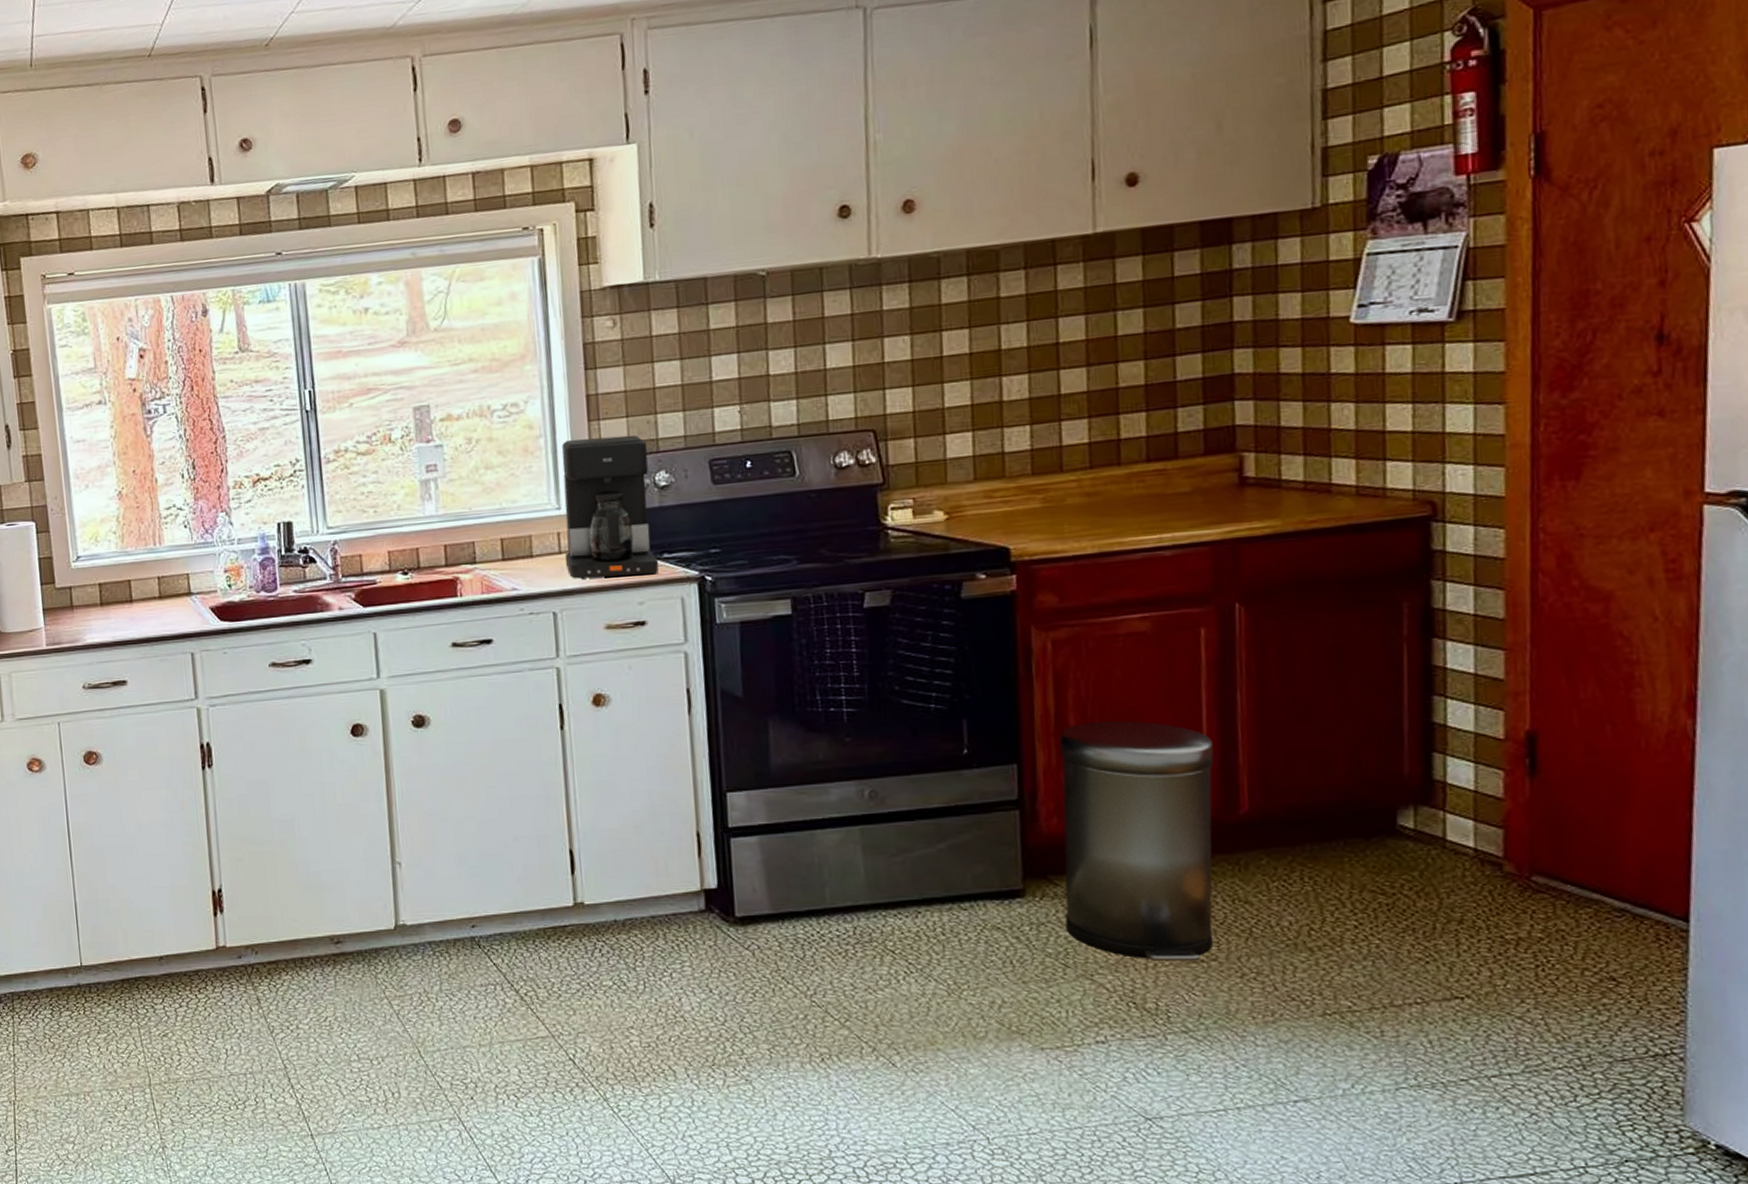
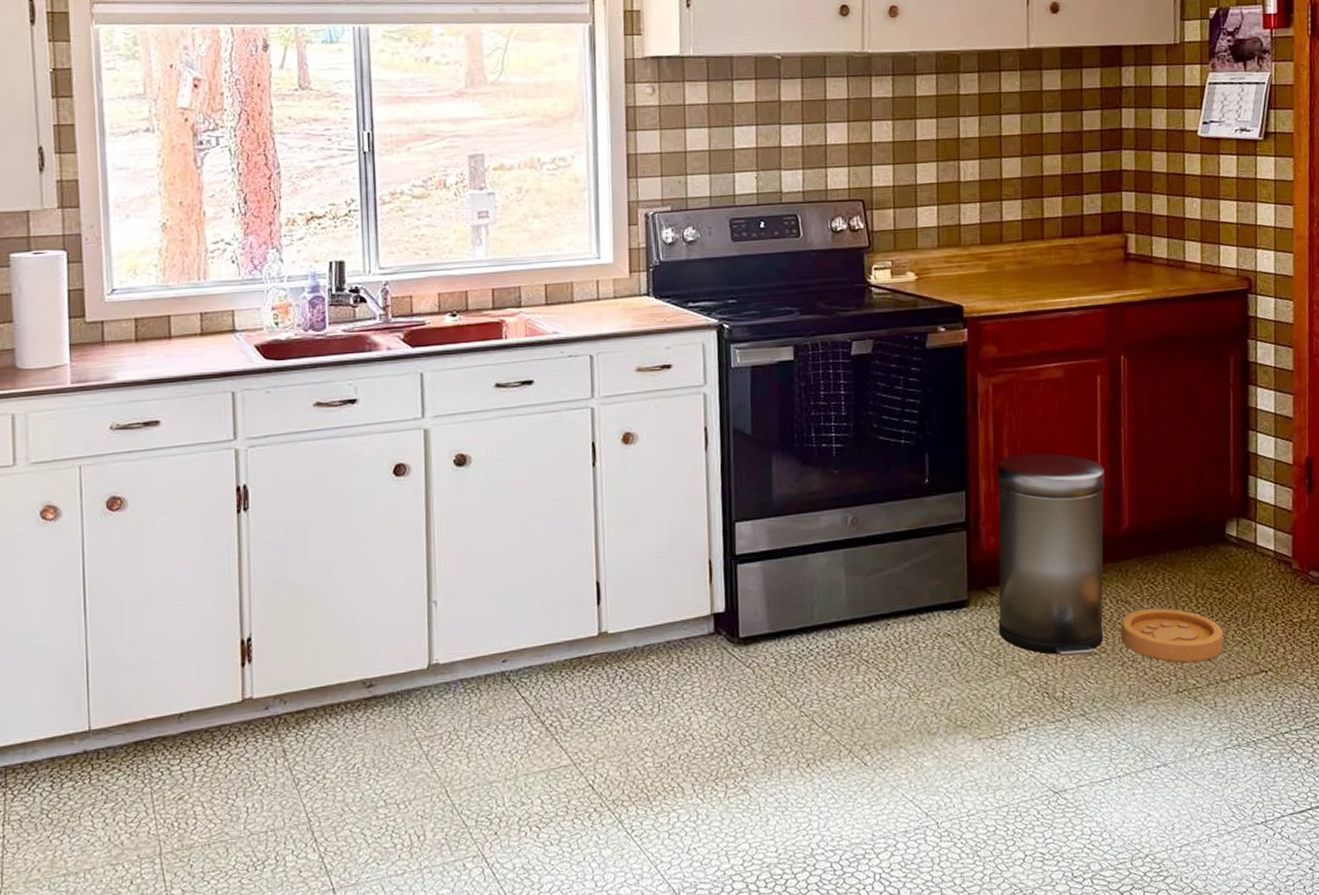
coffee maker: present [562,435,659,579] -> none [602,193,685,324]
pet bowl: none [1238,911,1394,980] -> present [1120,608,1224,663]

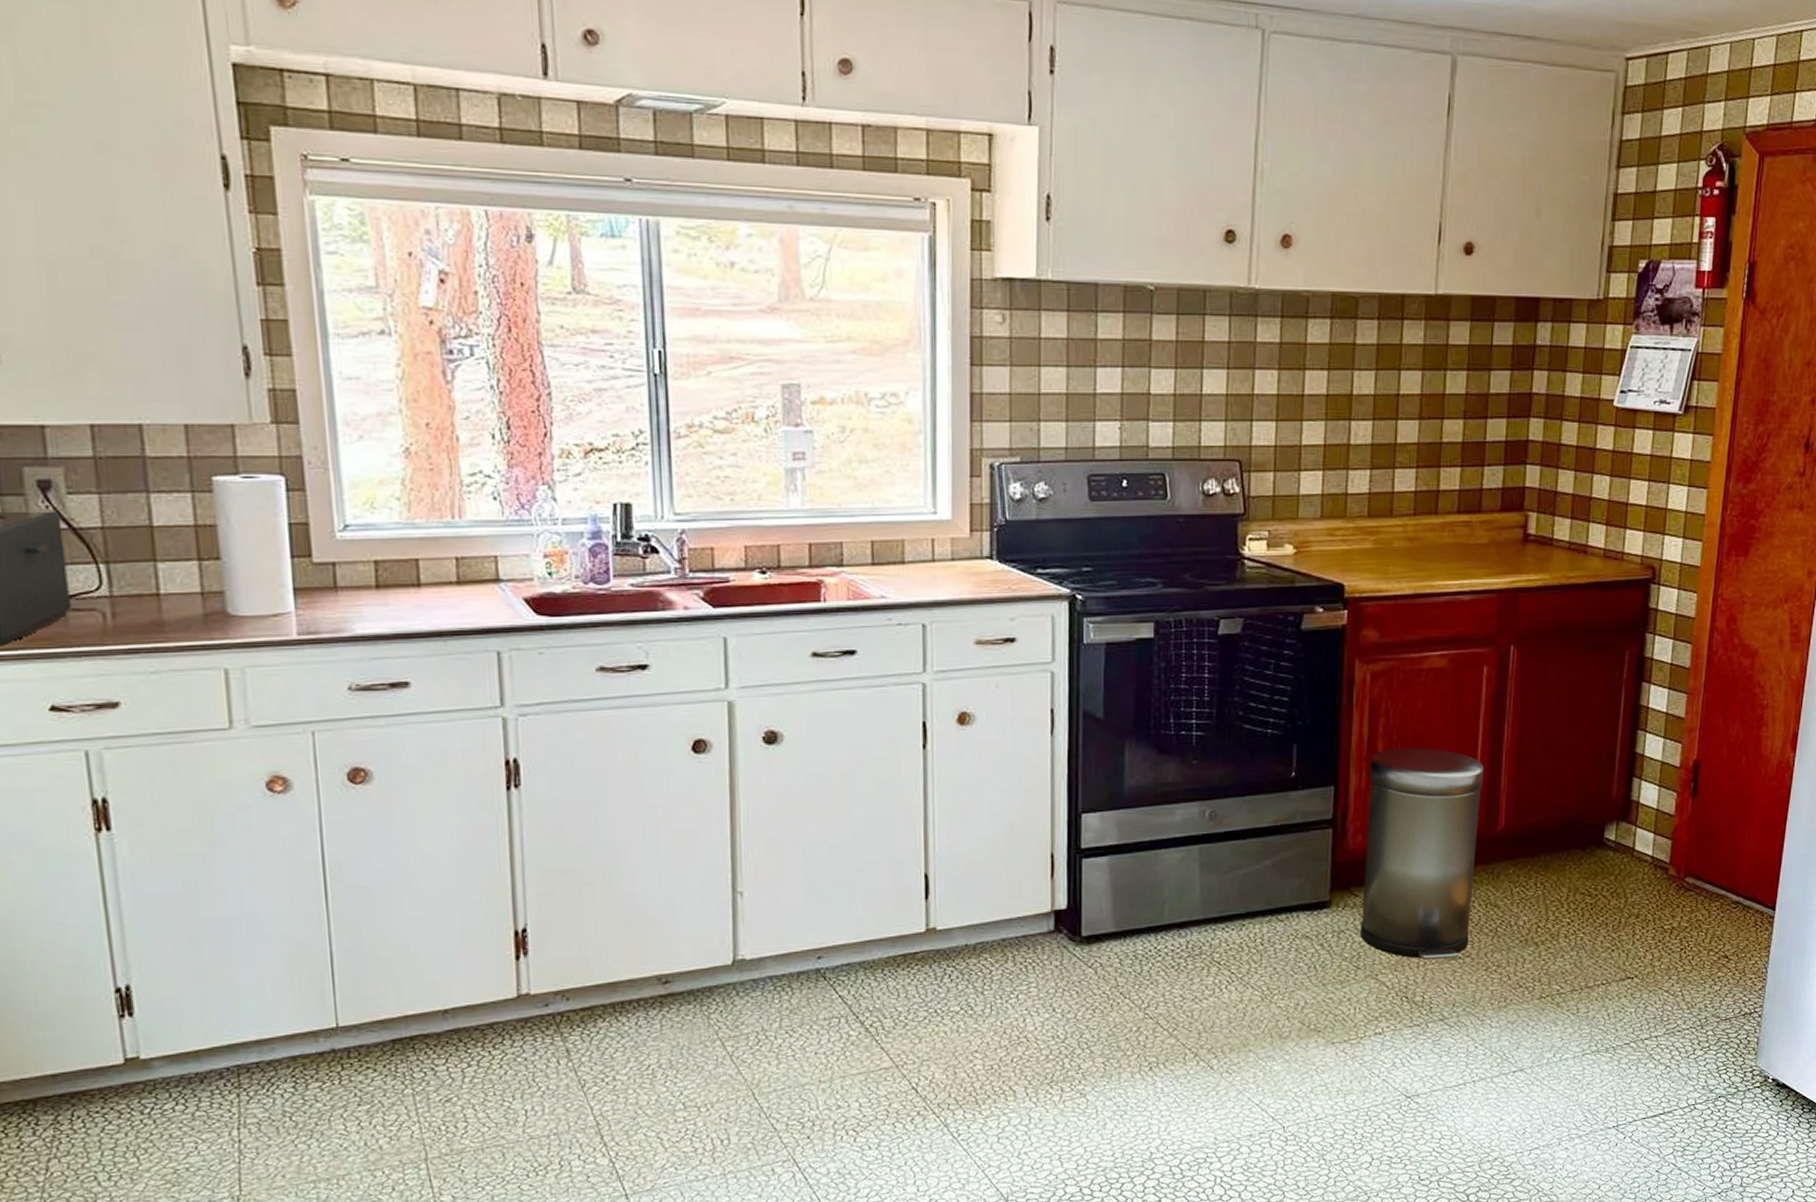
pet bowl: present [1120,608,1224,663] -> none [1487,912,1592,969]

